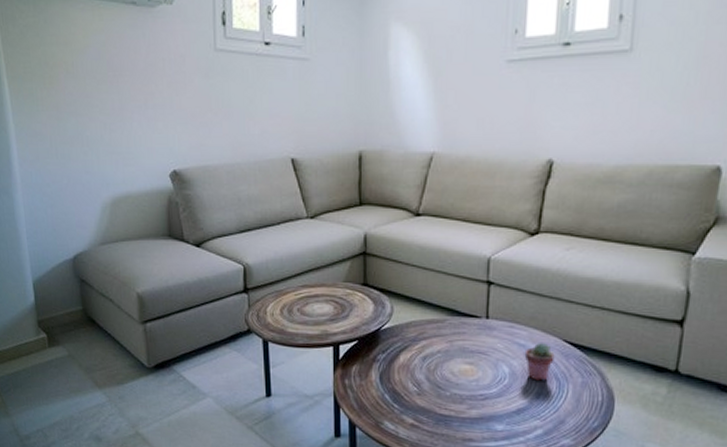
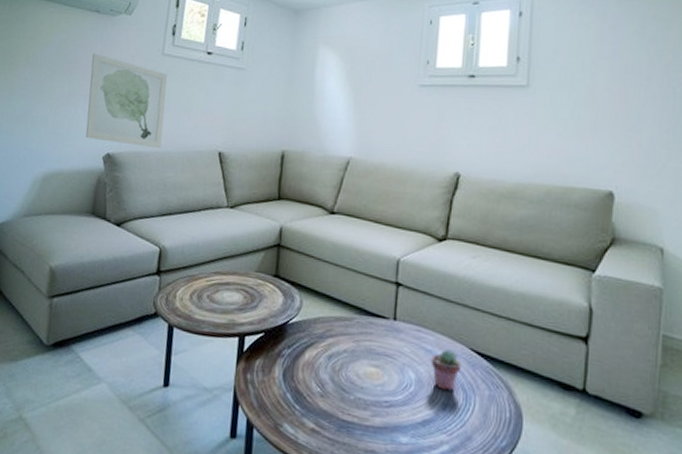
wall art: none [138,56,229,161] -> present [86,53,167,149]

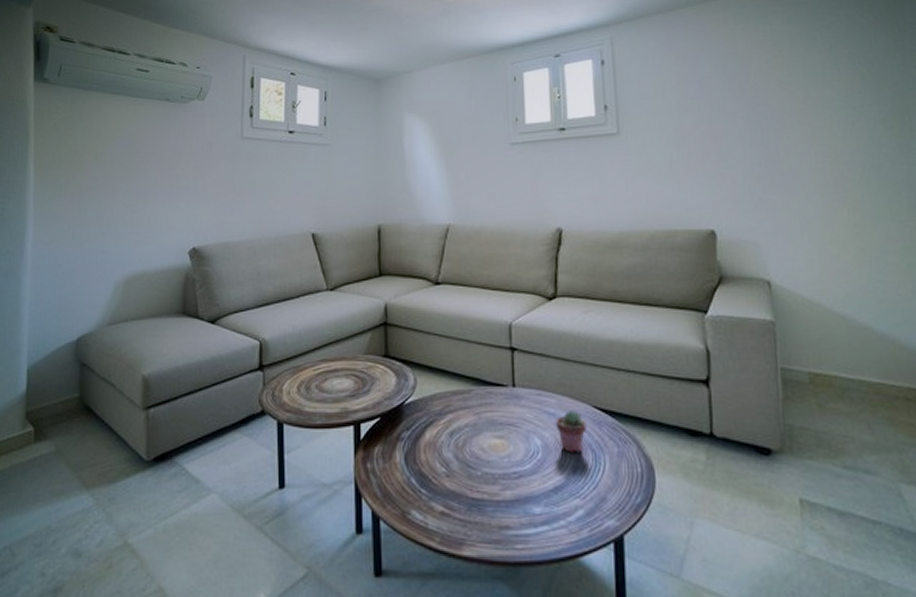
wall art: present [86,53,167,149] -> none [166,144,251,237]

